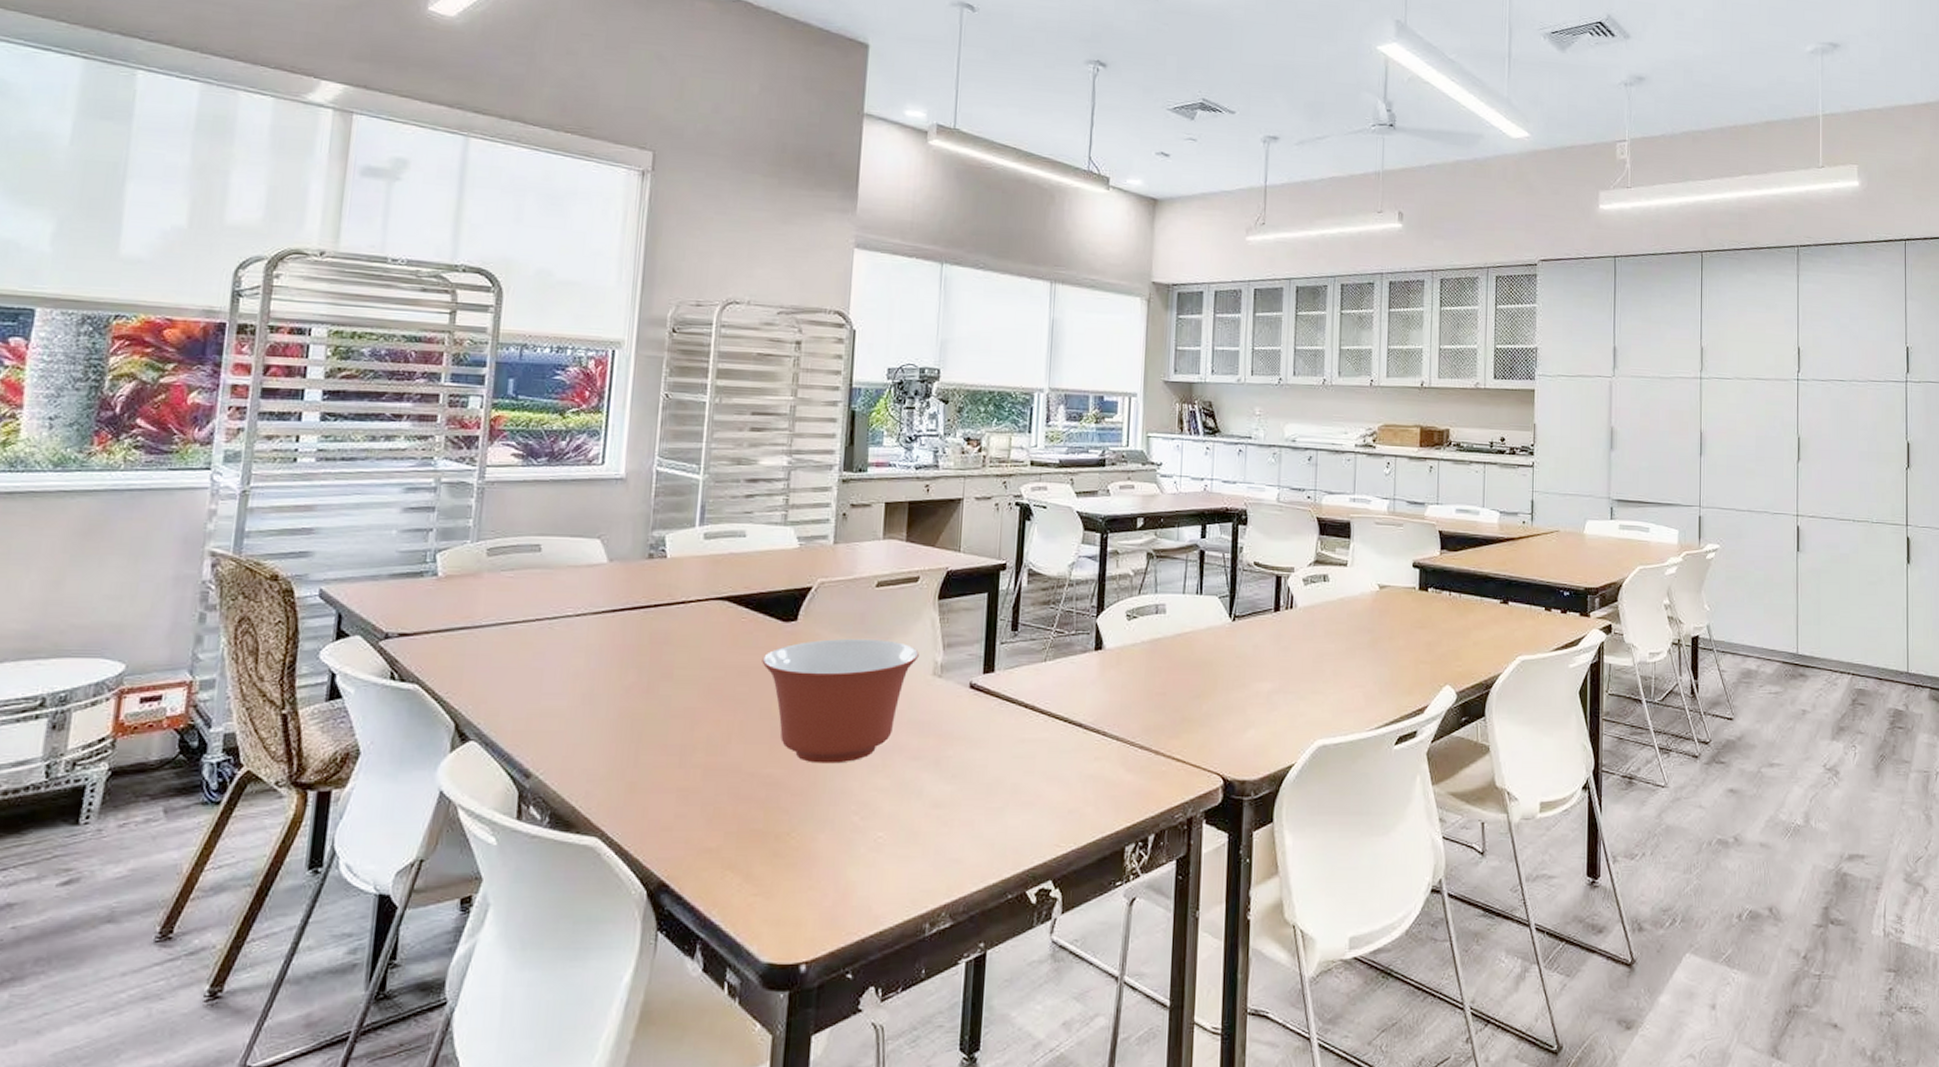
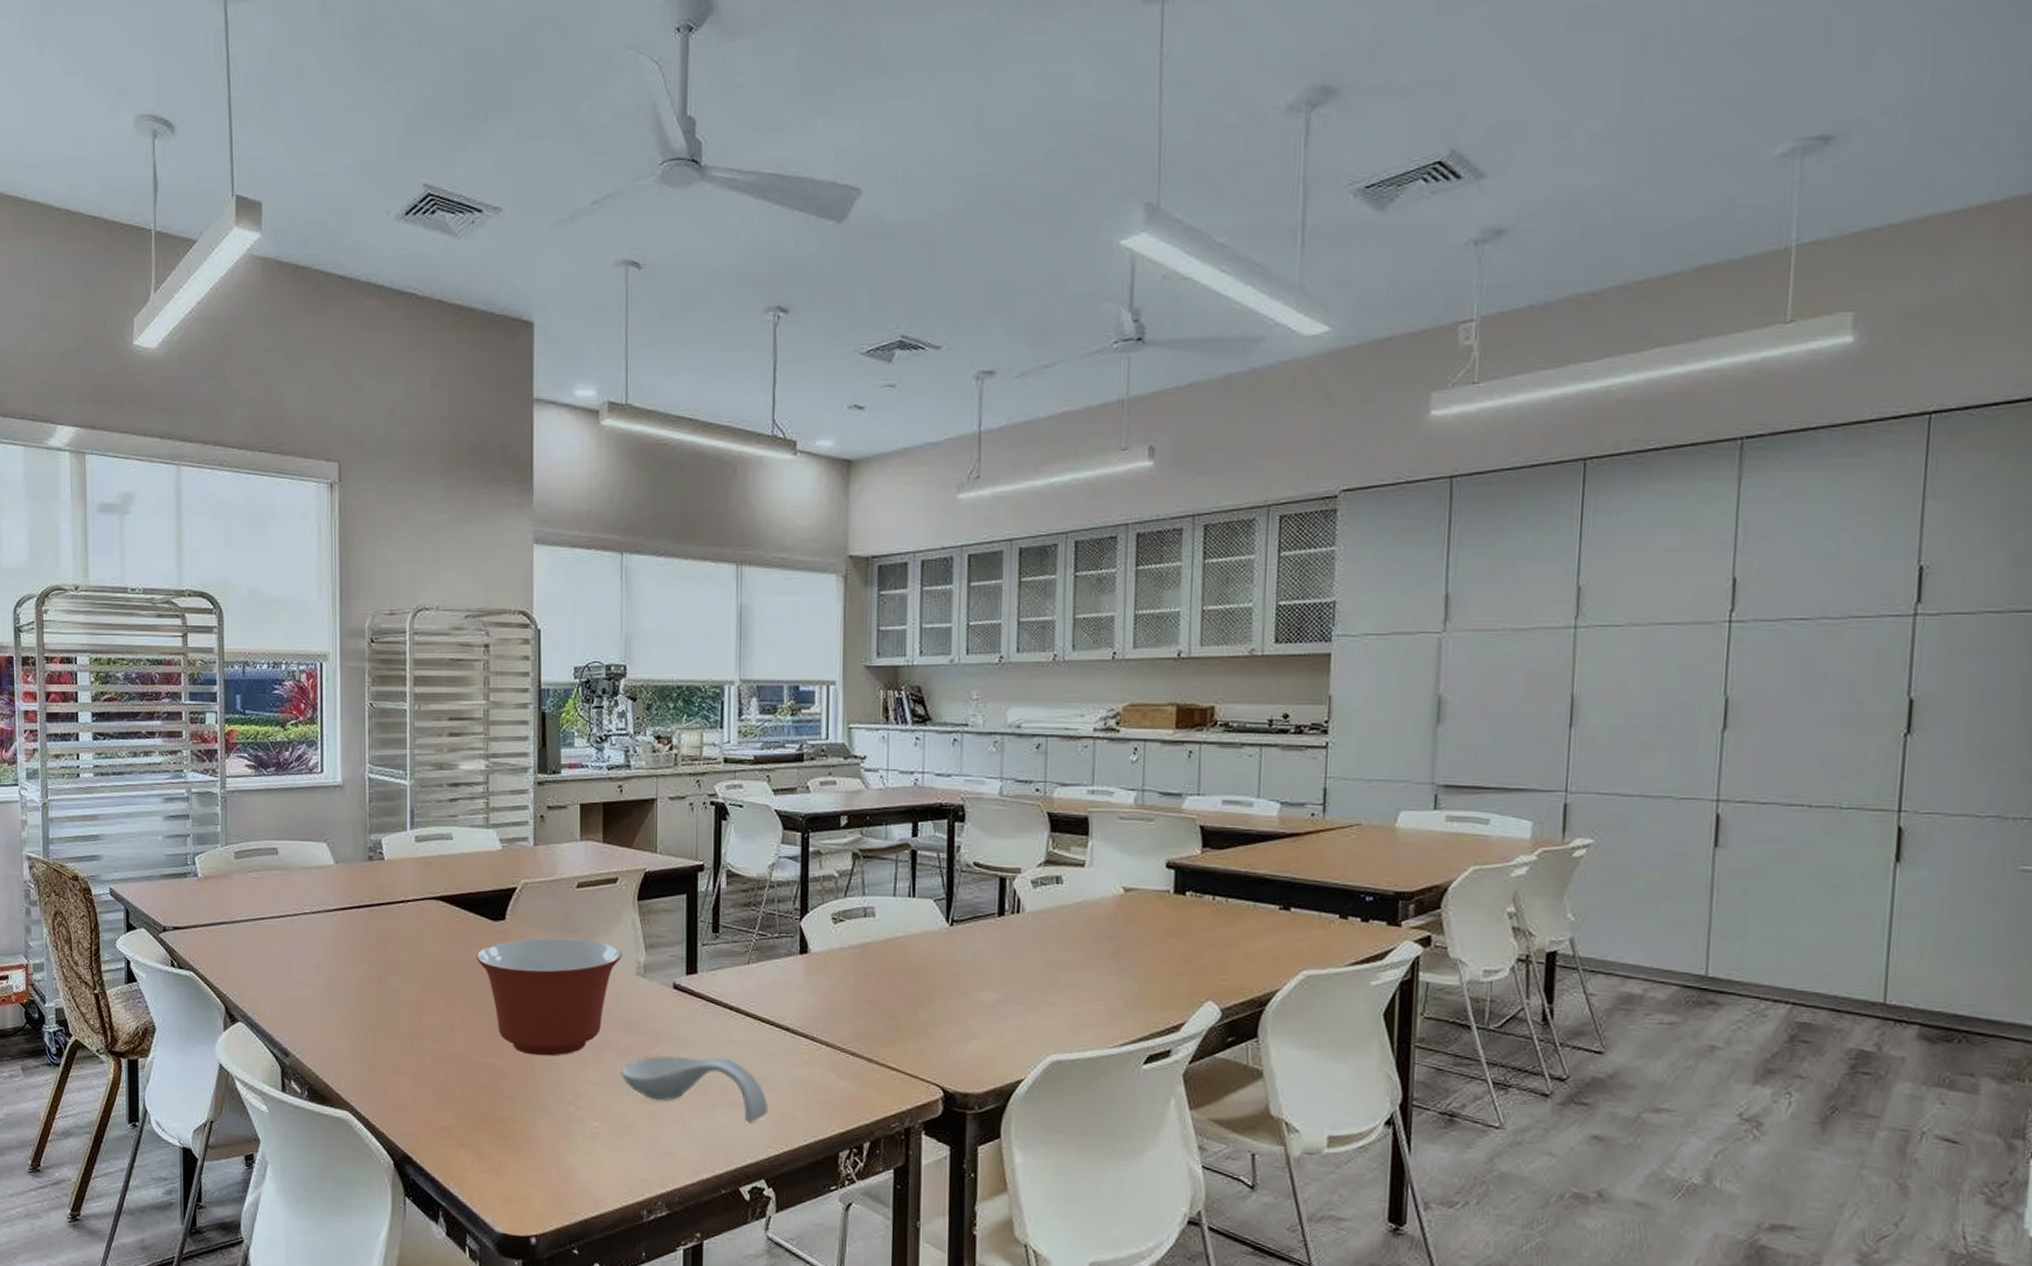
spoon rest: none [910,756,1059,823] -> present [621,1056,769,1124]

